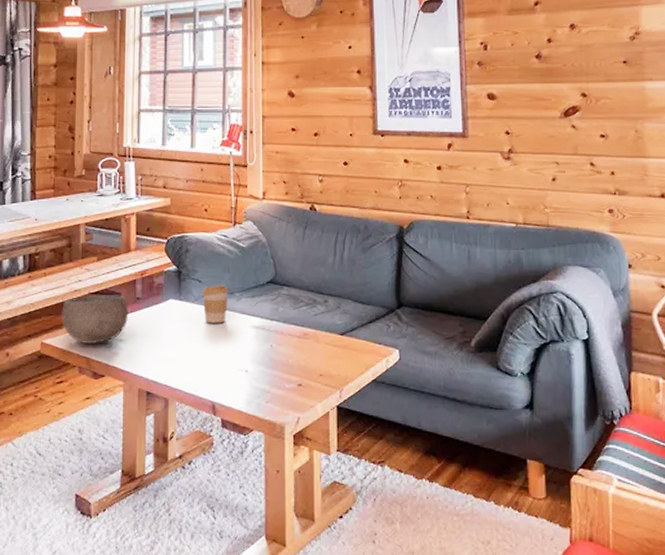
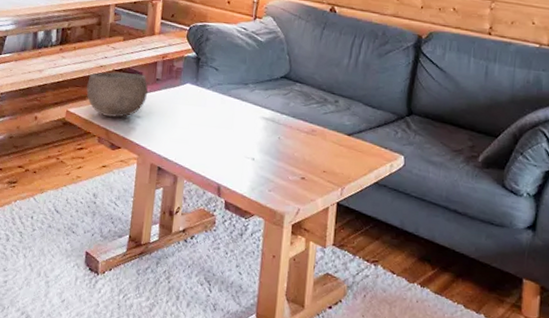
coffee cup: present [202,285,229,323] -> none [218,74,244,111]

